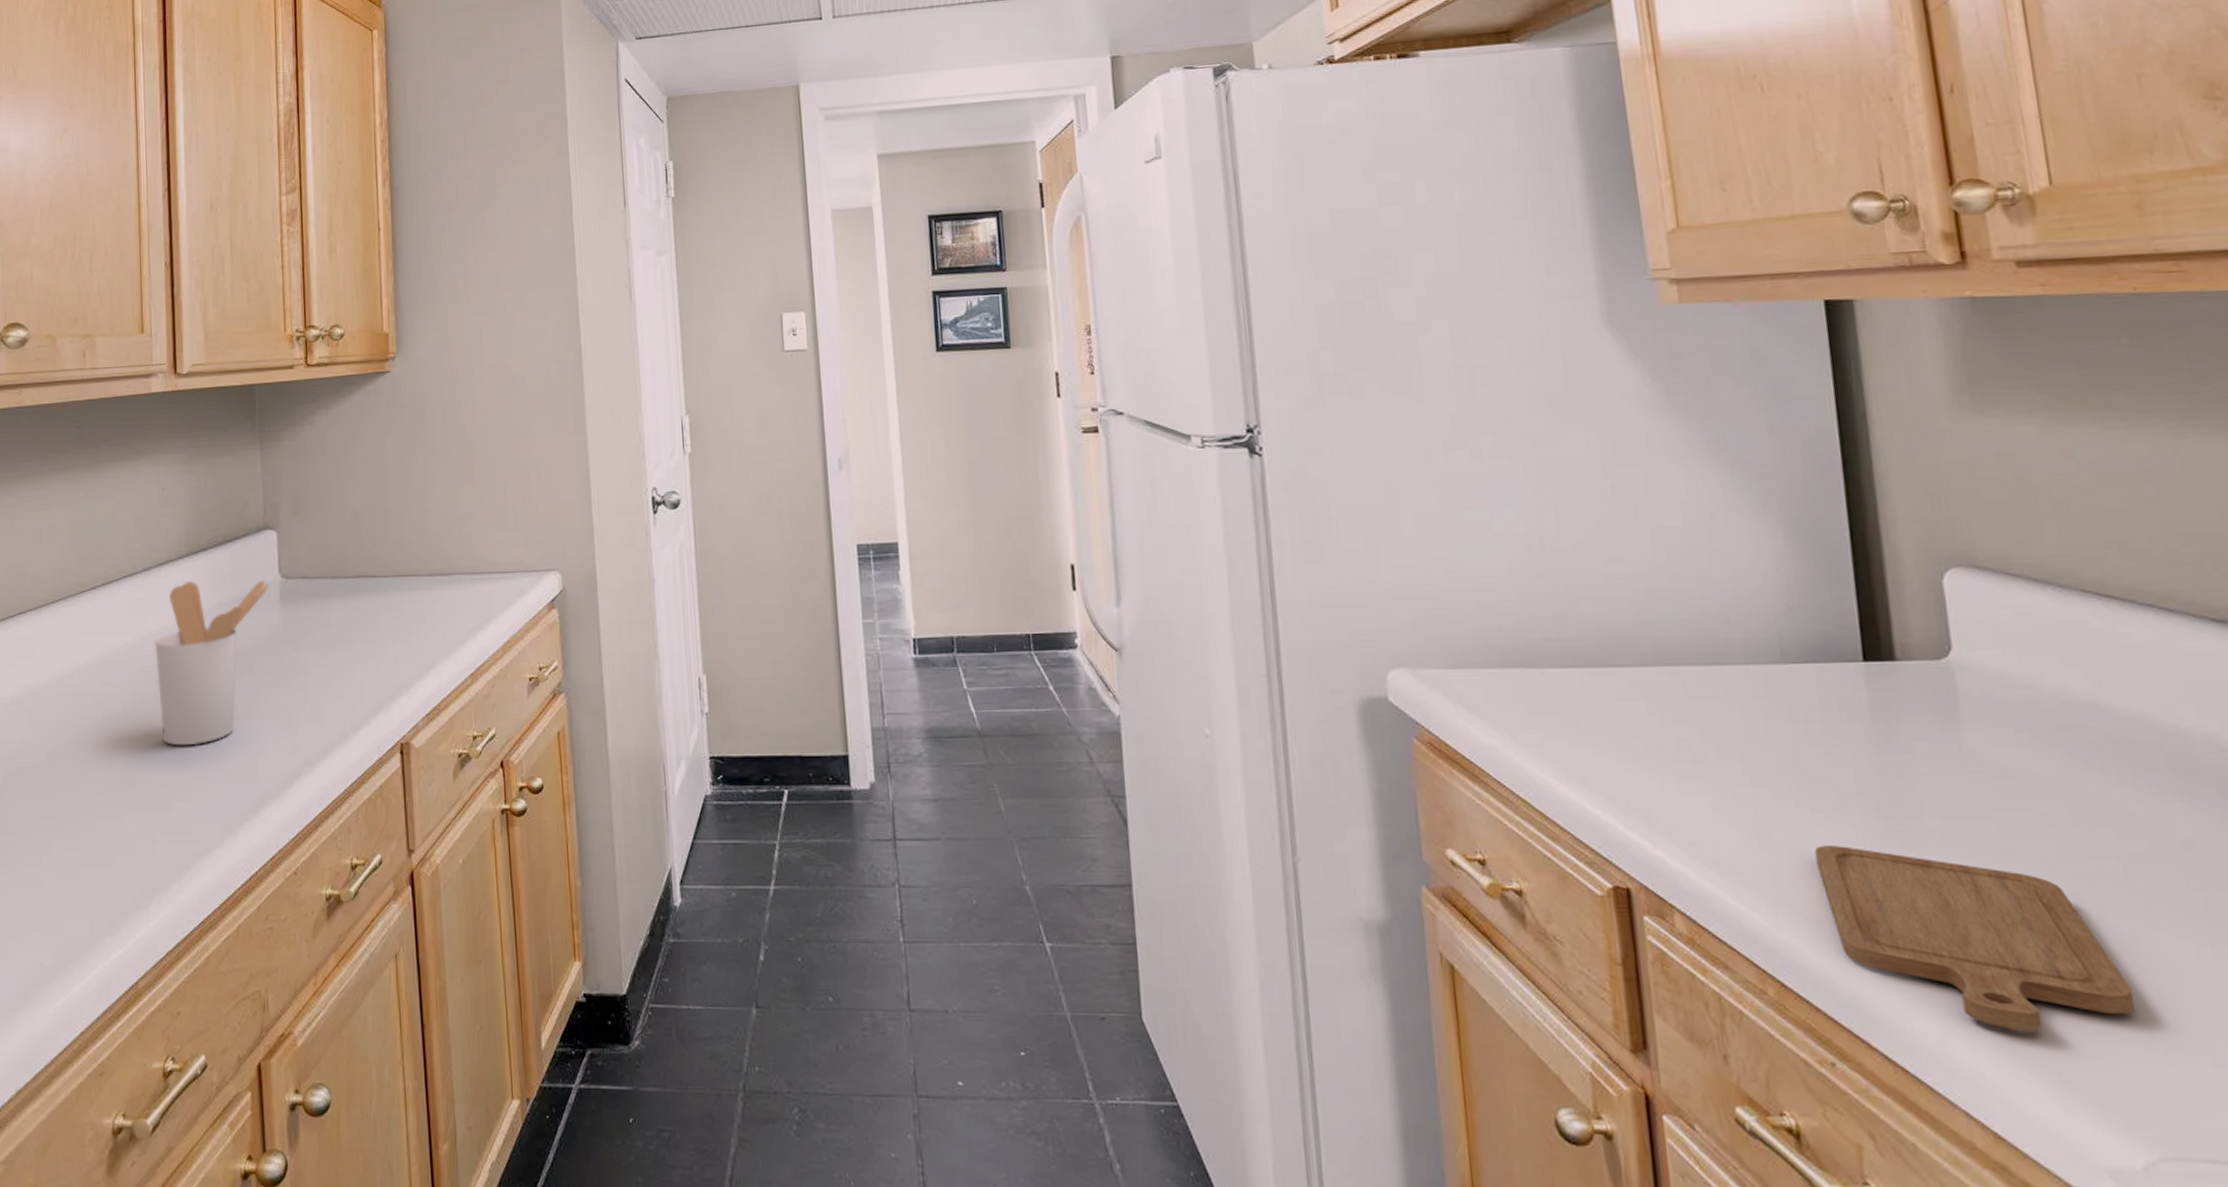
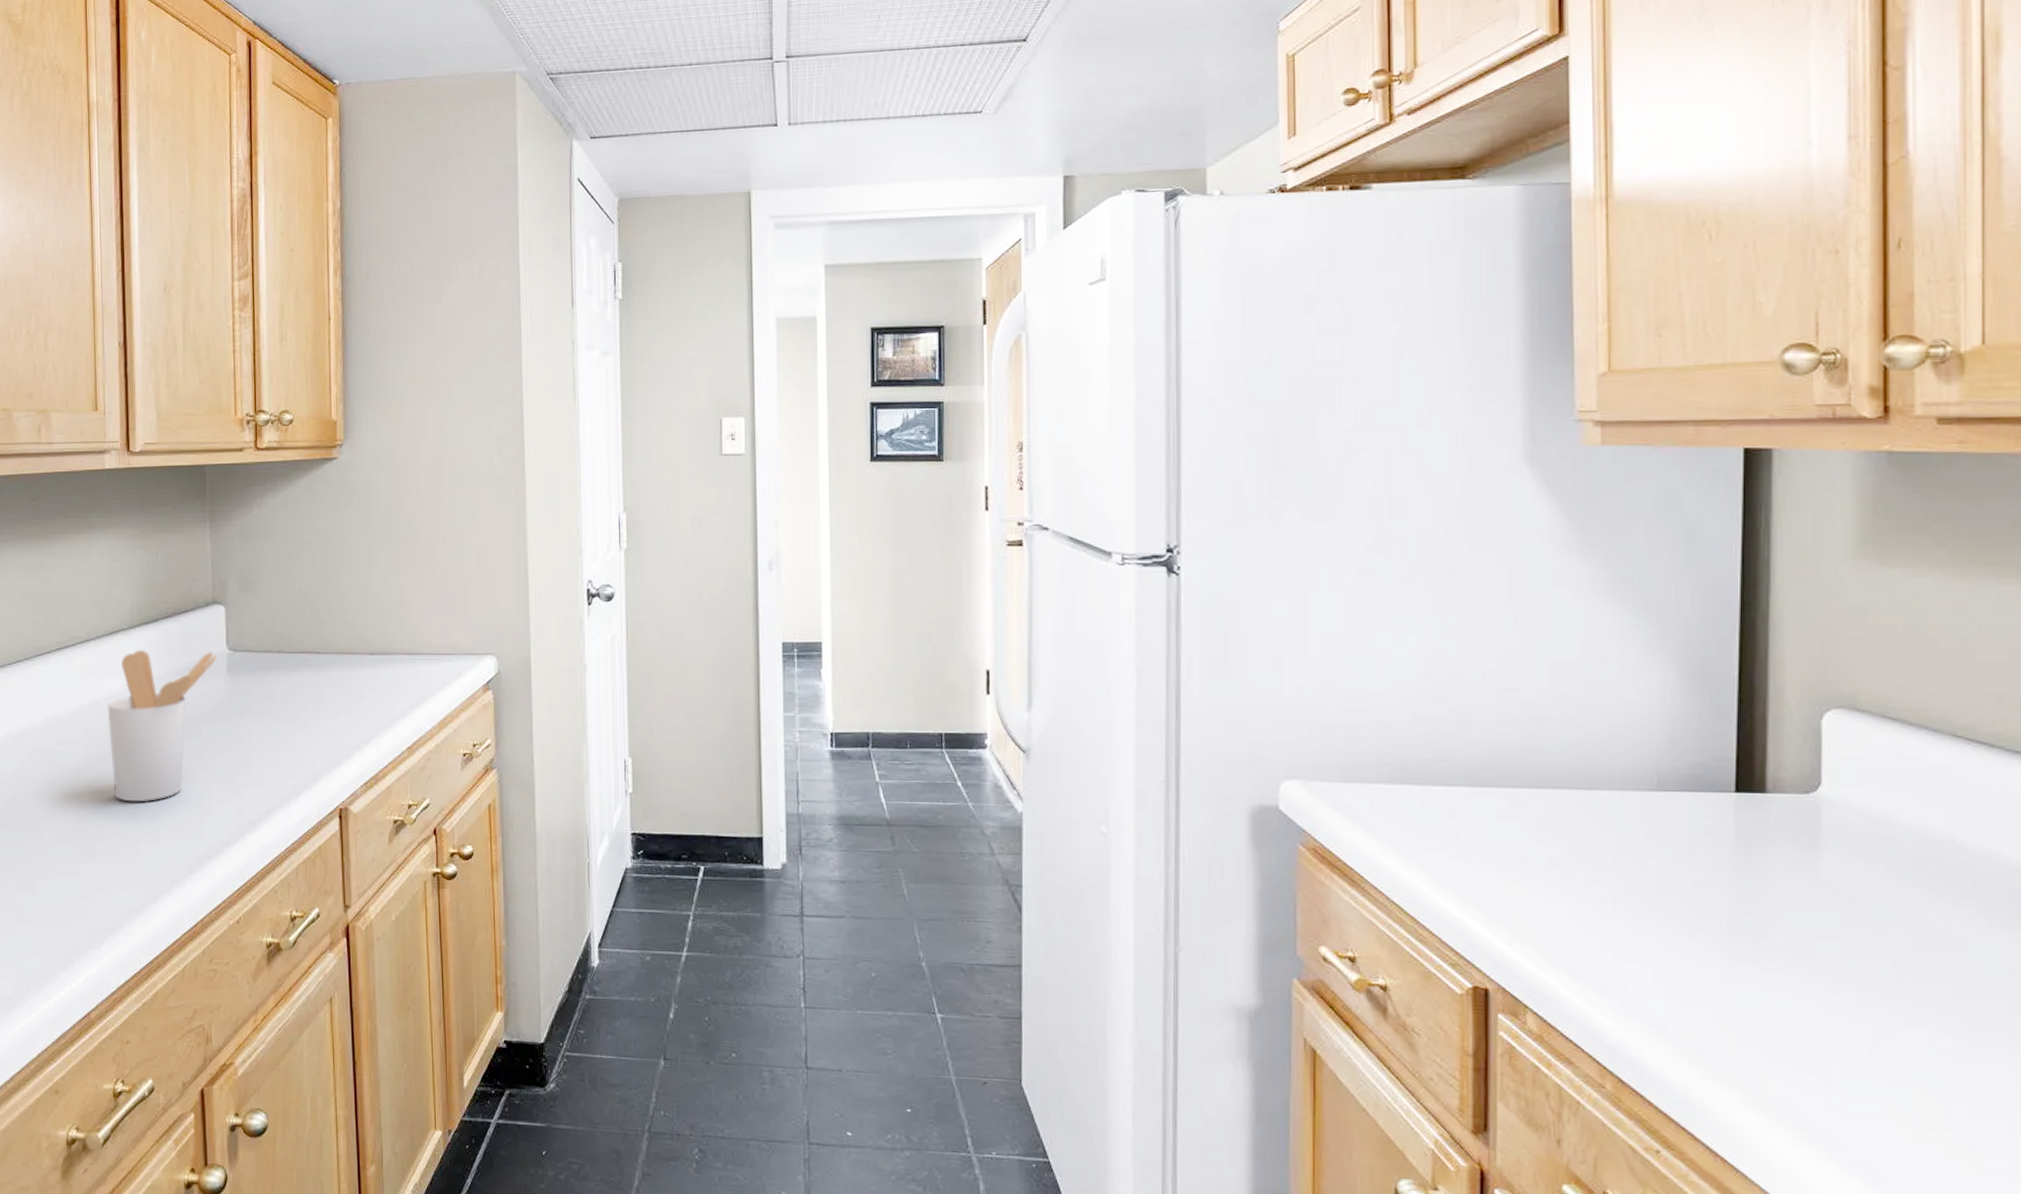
chopping board: present [1815,844,2135,1032] -> none [1666,957,1944,1132]

